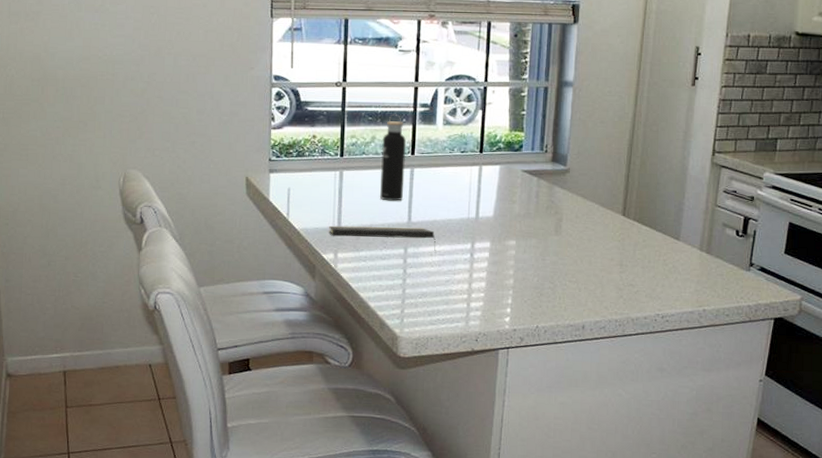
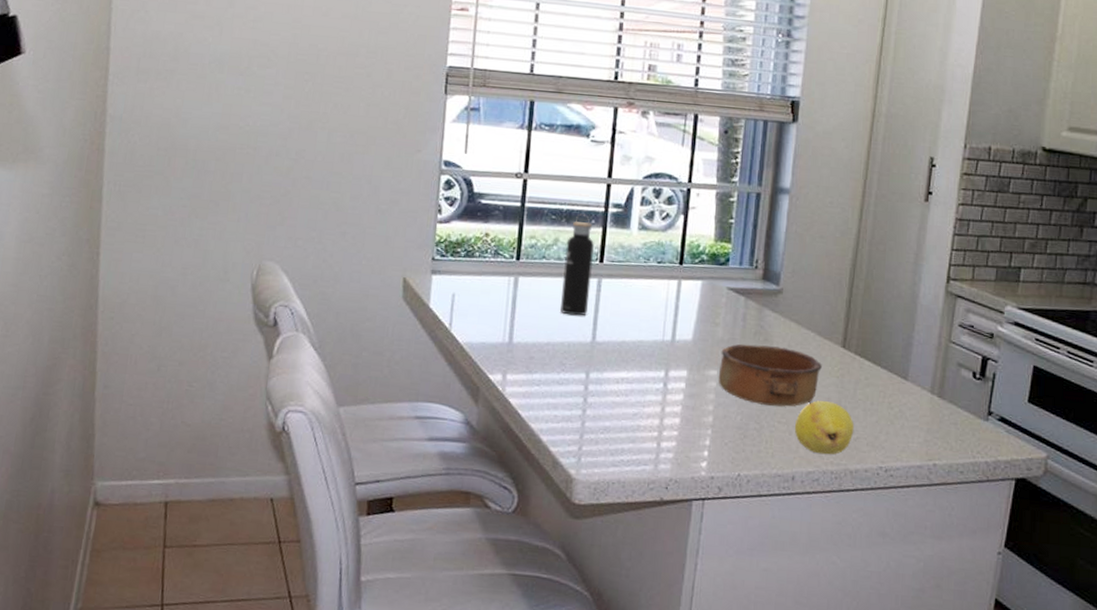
notepad: present [329,225,436,251] -> none [497,341,624,378]
bowl: none [516,217,605,268] -> present [718,343,822,407]
fruit: none [583,262,635,307] -> present [794,401,854,455]

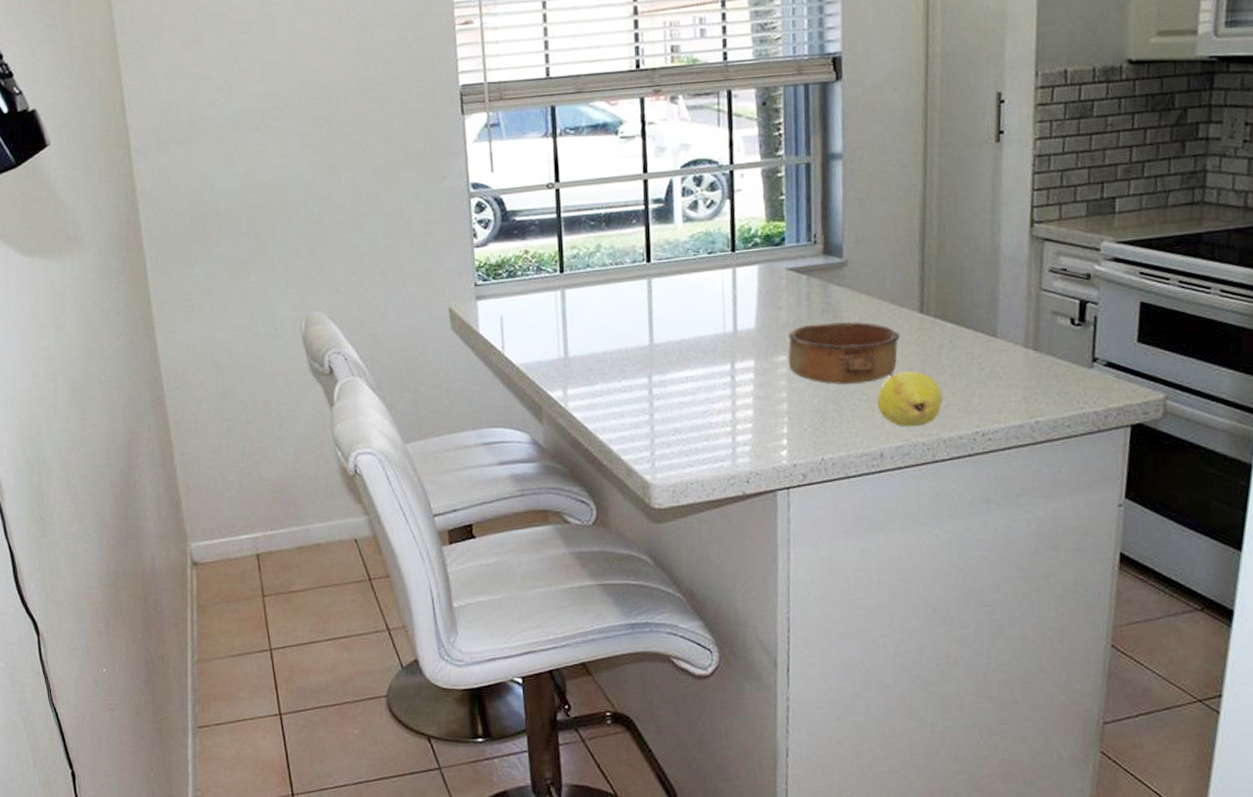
water bottle: present [560,213,594,316] -> none [609,215,641,321]

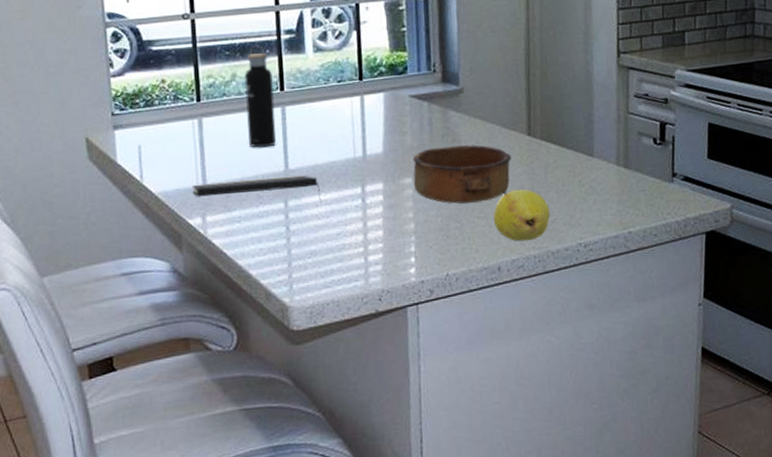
notepad: none [554,350,688,377] -> present [192,175,322,200]
water bottle: none [609,215,641,321] -> present [244,45,276,148]

